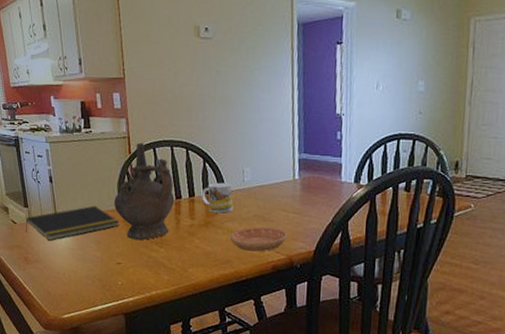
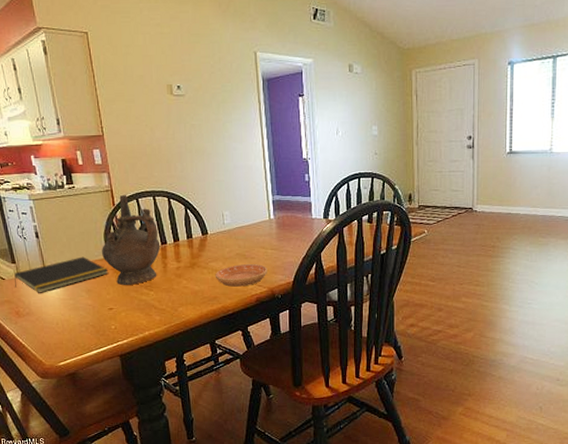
mug: present [201,182,233,213] -> none [185,226,216,255]

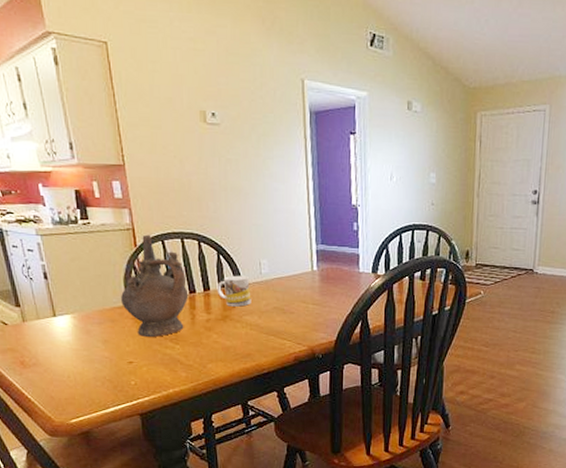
notepad: present [14,256,109,293] -> none [19,302,129,342]
mug: none [185,226,216,255] -> present [217,275,251,307]
saucer: present [215,264,267,287] -> none [249,319,308,344]

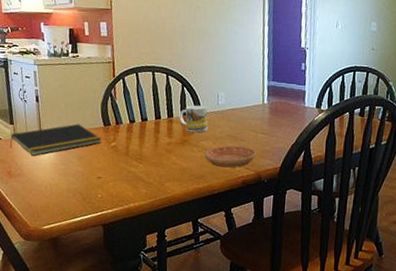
notepad: none [19,302,129,342] -> present [10,123,102,156]
ceremonial vessel: present [121,234,189,337] -> none [97,67,155,156]
saucer: none [249,319,308,344] -> present [204,145,256,168]

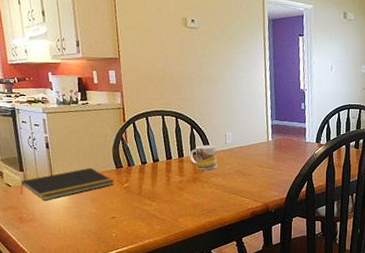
saucer: present [204,145,256,168] -> none [214,181,263,201]

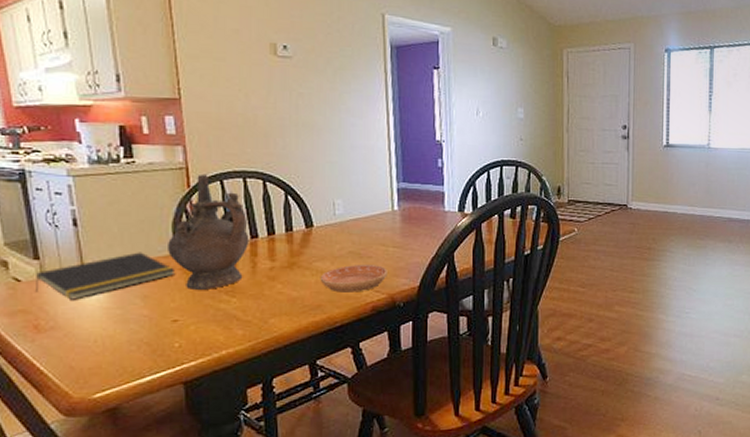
ceremonial vessel: none [109,112,166,196] -> present [168,174,250,290]
mug: present [189,145,218,170] -> none [283,217,323,252]
saucer: none [214,181,263,201] -> present [320,265,387,293]

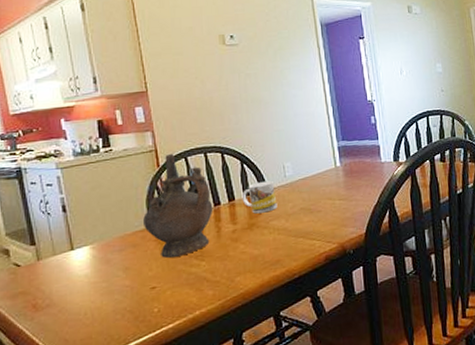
notepad: present [36,252,176,300] -> none [33,228,152,279]
mug: none [283,217,323,252] -> present [242,180,278,214]
saucer: present [320,265,387,293] -> none [277,217,336,247]

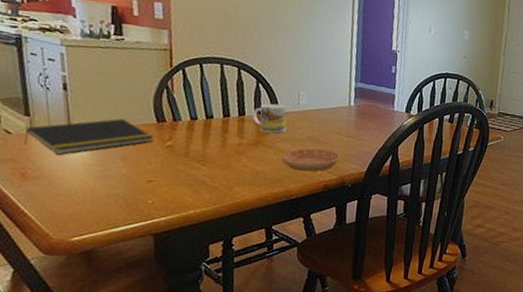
notepad: none [33,228,152,279] -> present [25,118,154,155]
ceremonial vessel: present [143,153,214,258] -> none [148,57,222,157]
saucer: none [277,217,336,247] -> present [281,148,340,172]

